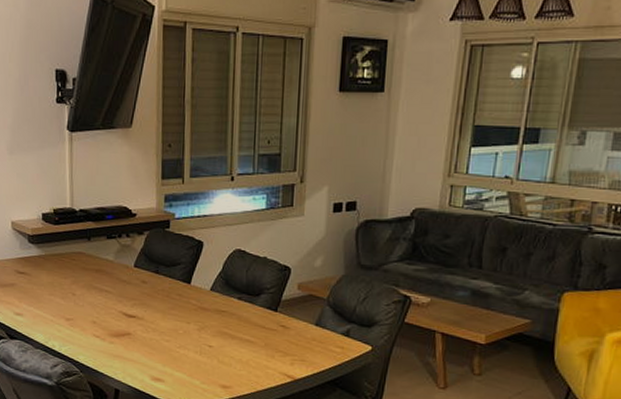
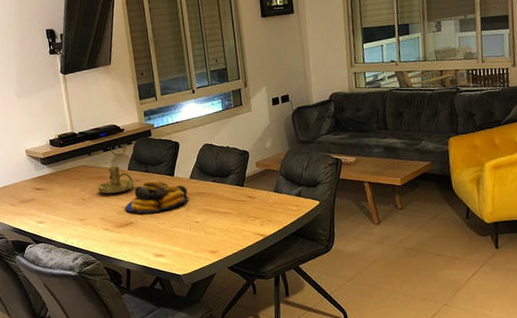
candle holder: none [92,258,141,294] -> present [97,165,135,194]
fruit bowl: none [124,285,205,326] -> present [125,180,189,214]

